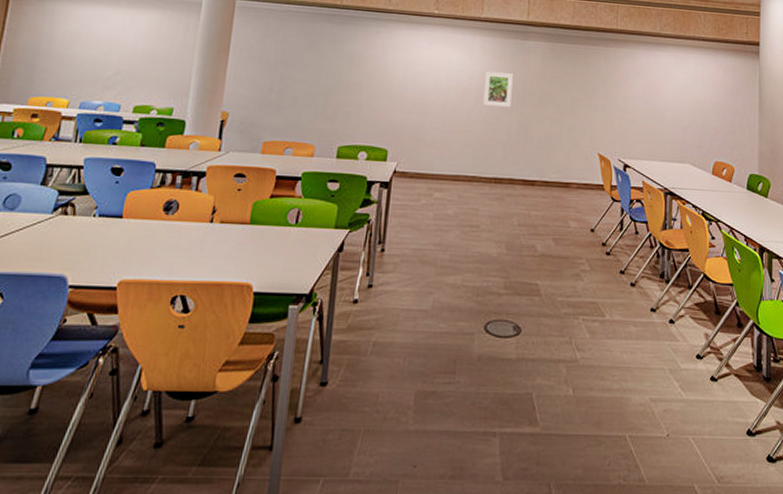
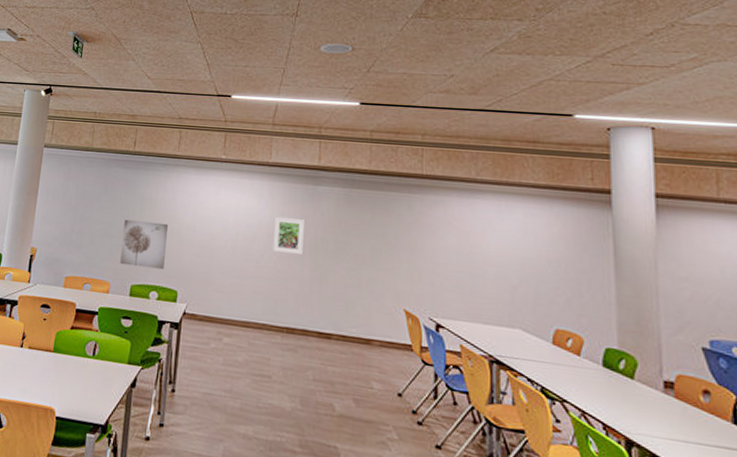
wall art: none [326,78,379,129] -> present [120,219,169,270]

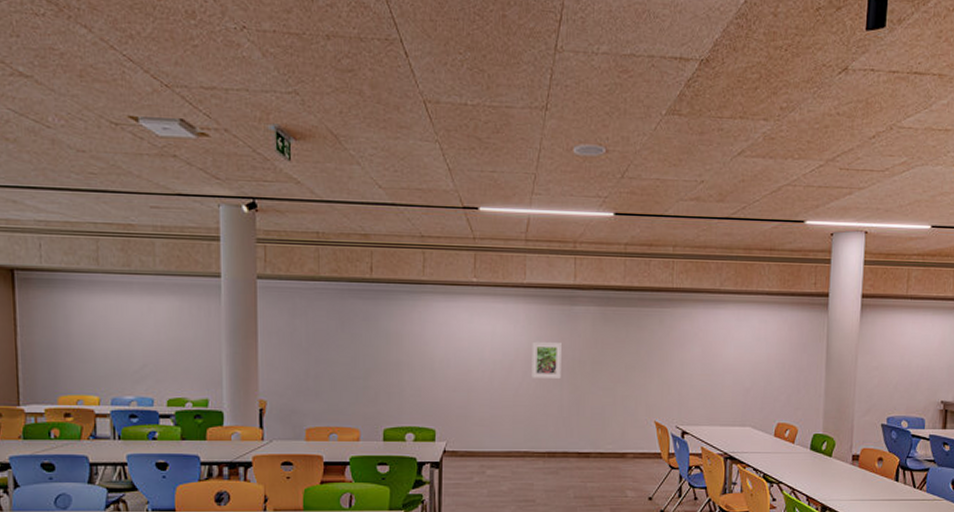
wall art: present [120,219,169,270] -> none [368,358,420,409]

